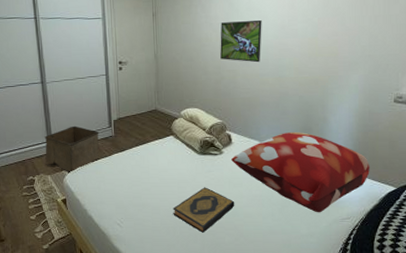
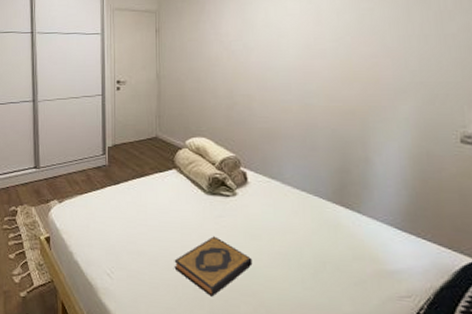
storage bin: present [44,125,99,173] -> none [30,151,91,207]
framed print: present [220,20,262,63] -> none [232,39,282,87]
decorative pillow: present [230,131,370,213] -> none [246,173,435,285]

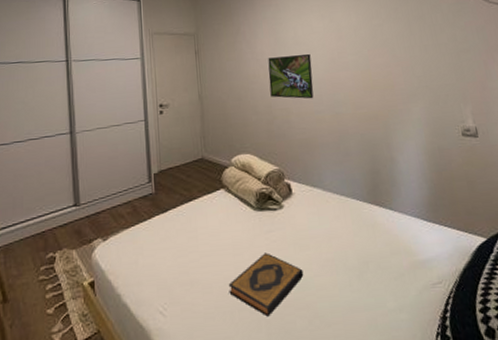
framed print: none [232,39,282,87] -> present [268,54,314,99]

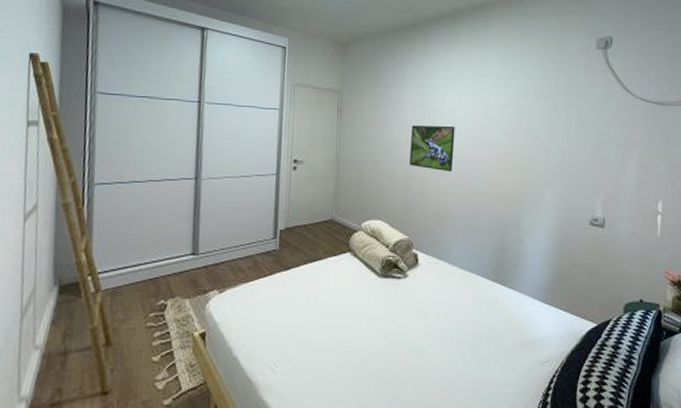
hardback book: present [228,253,304,317] -> none [343,319,419,381]

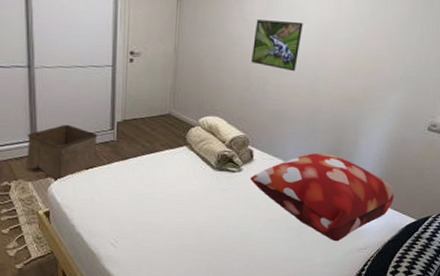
storage bin: none [185,234,260,297] -> present [26,124,98,182]
decorative pillow: none [416,253,569,355] -> present [249,152,394,242]

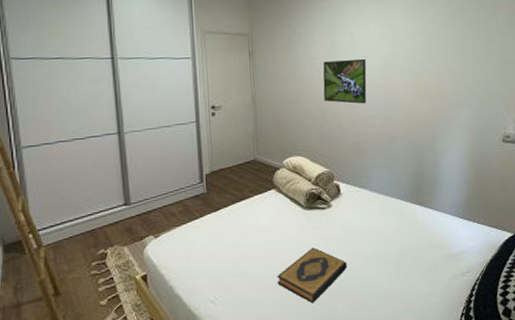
storage bin: present [26,124,98,182] -> none [120,183,188,242]
hardback book: none [177,207,249,258] -> present [277,247,347,303]
decorative pillow: present [249,152,394,242] -> none [340,177,486,269]

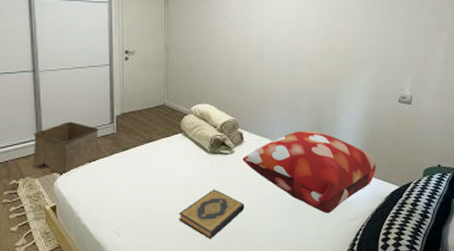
storage bin: none [120,183,188,242] -> present [33,121,99,176]
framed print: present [323,59,367,104] -> none [234,15,277,58]
decorative pillow: none [340,177,486,269] -> present [241,130,376,214]

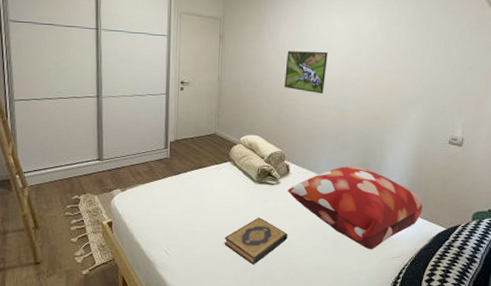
storage bin: present [33,121,99,176] -> none [93,144,154,195]
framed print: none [234,15,277,58] -> present [284,51,328,94]

